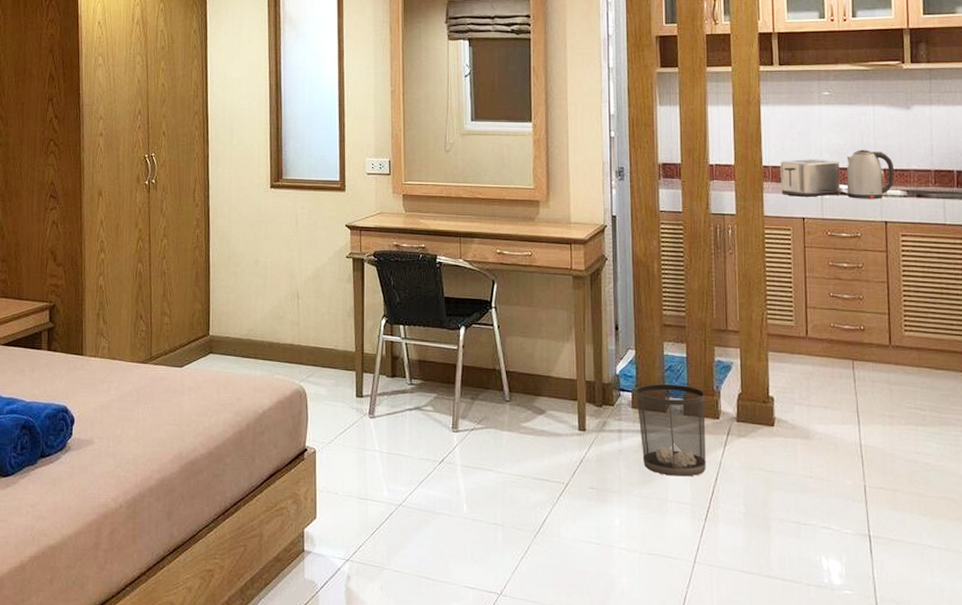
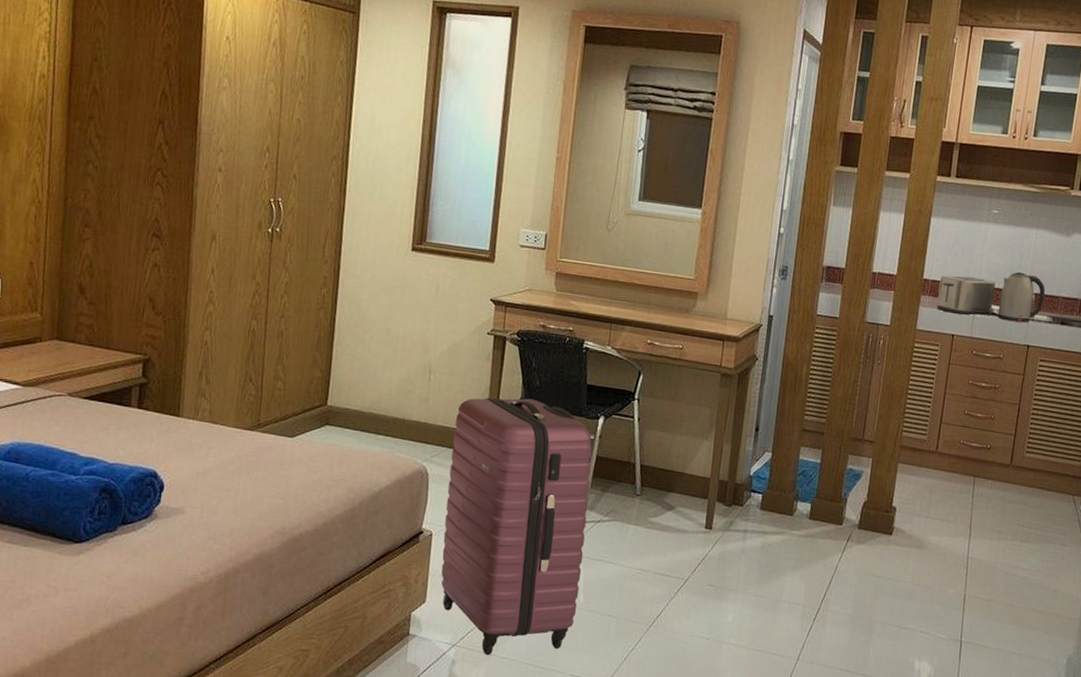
suitcase: none [325,315,462,570] -> present [441,397,593,656]
waste bin: present [635,383,706,477] -> none [763,487,833,579]

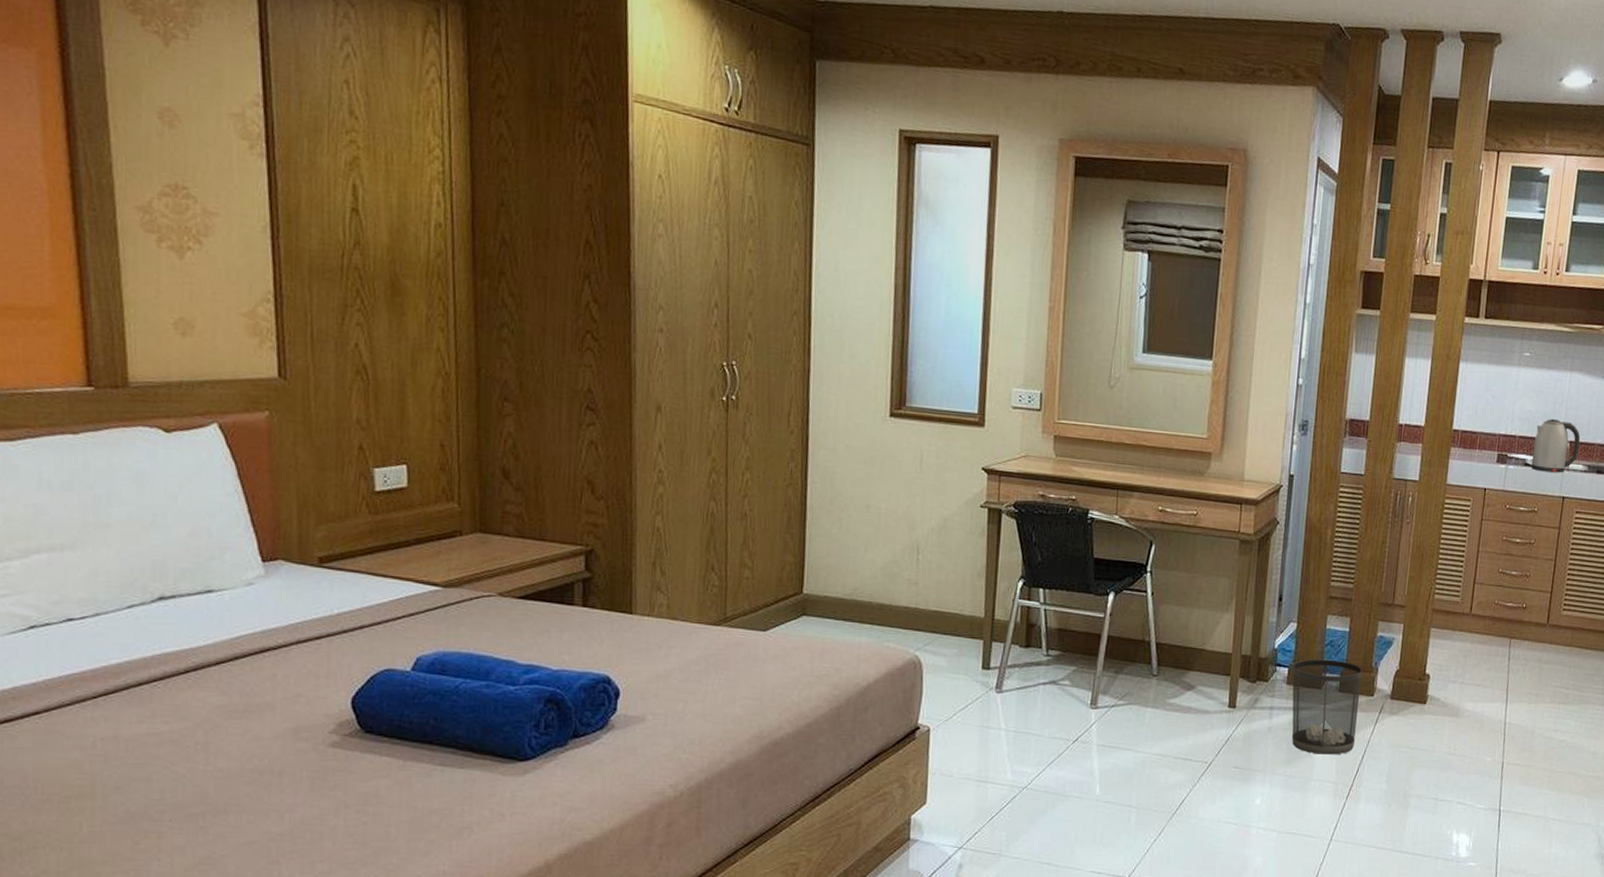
suitcase: present [441,397,593,656] -> none [942,576,1103,857]
waste bin: none [763,487,833,579] -> present [1291,659,1363,755]
toaster: present [936,275,996,316] -> none [1466,424,1529,467]

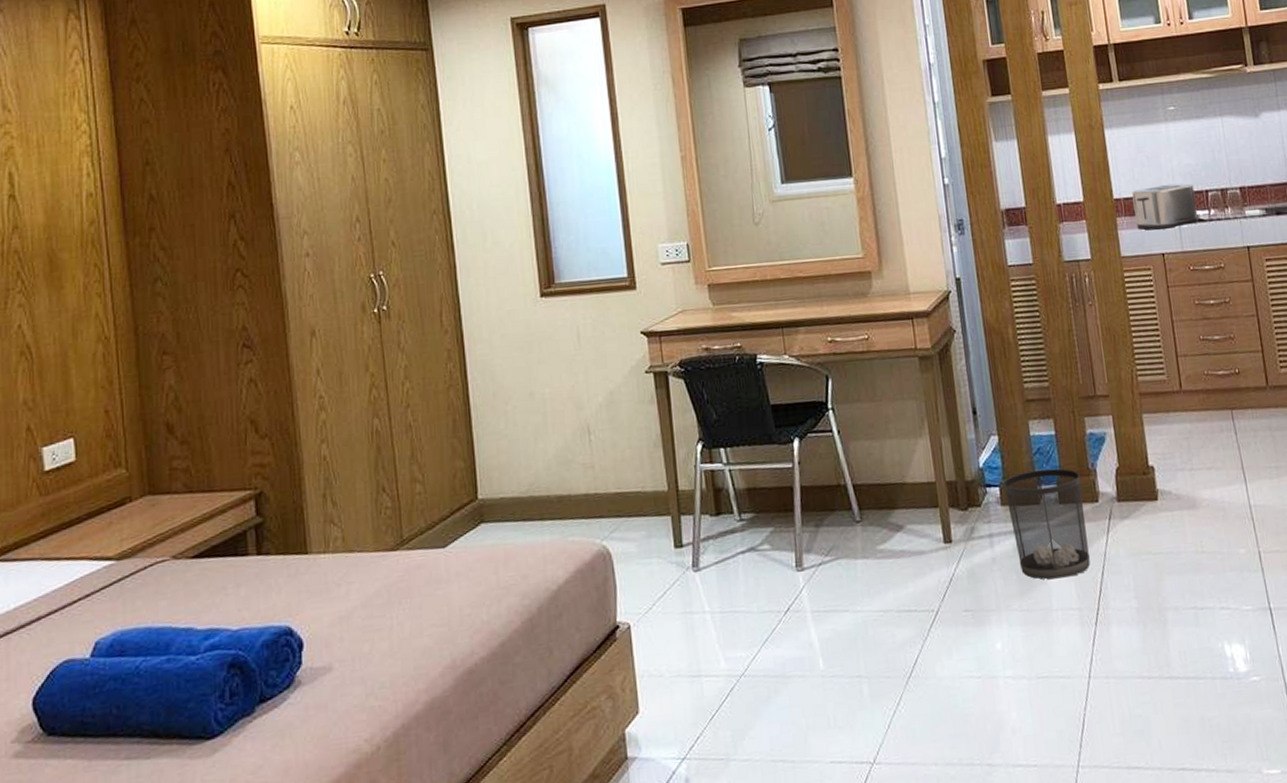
toaster: none [1466,424,1529,467] -> present [1132,183,1198,230]
kettle: present [1531,418,1581,474] -> none [1200,167,1252,225]

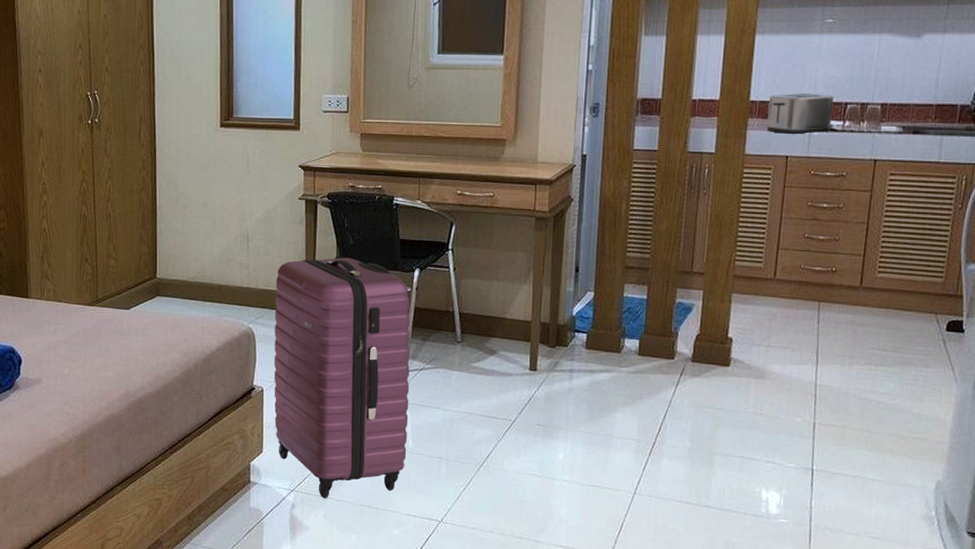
suitcase: none [630,436,819,763] -> present [274,257,410,499]
waste bin: present [1002,468,1090,580] -> none [590,325,662,414]

